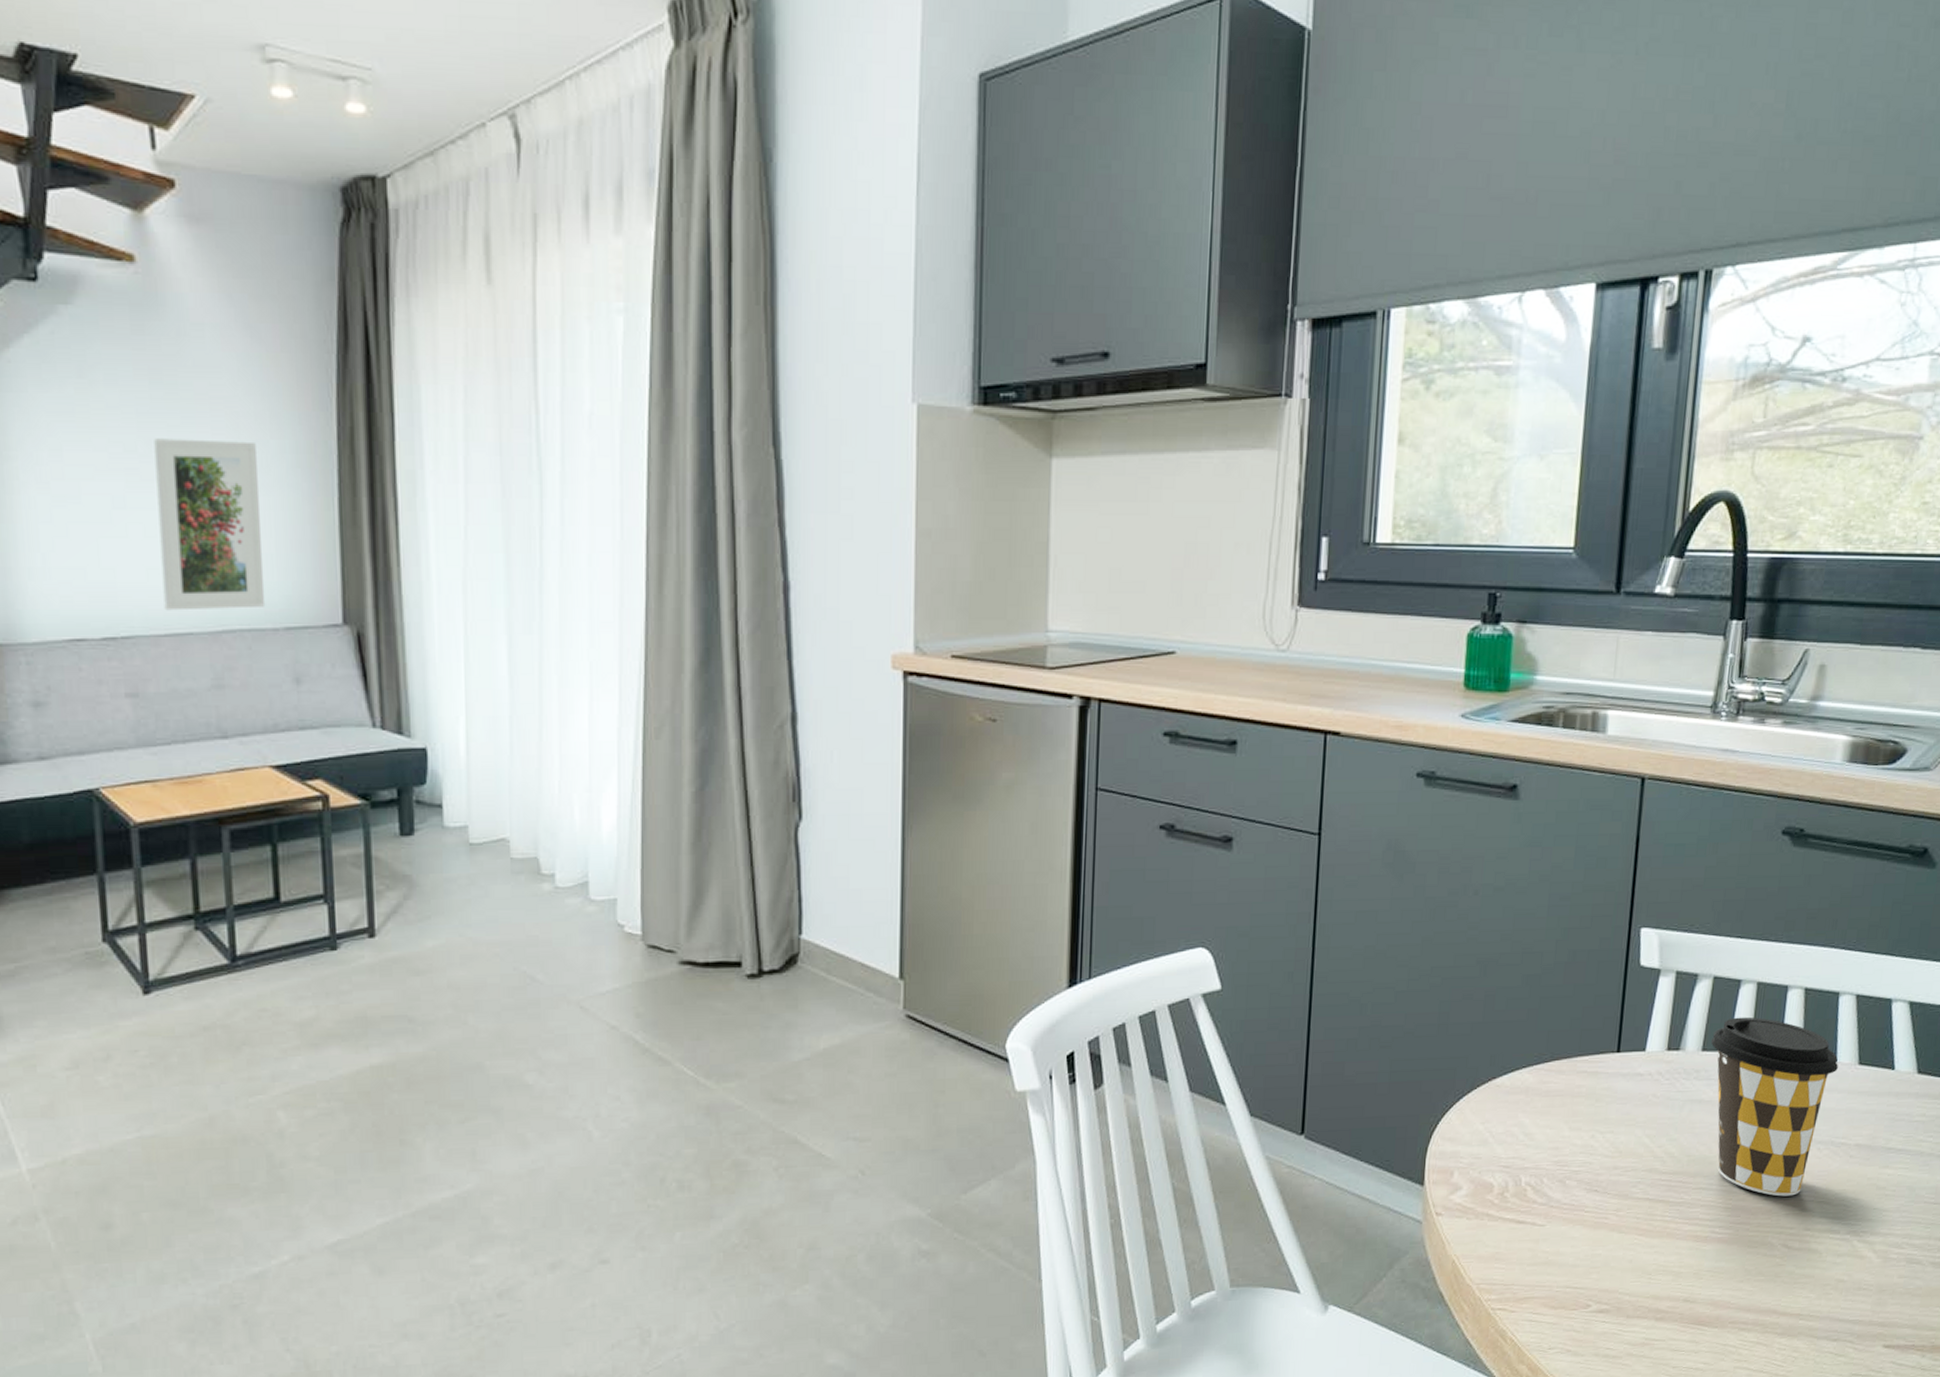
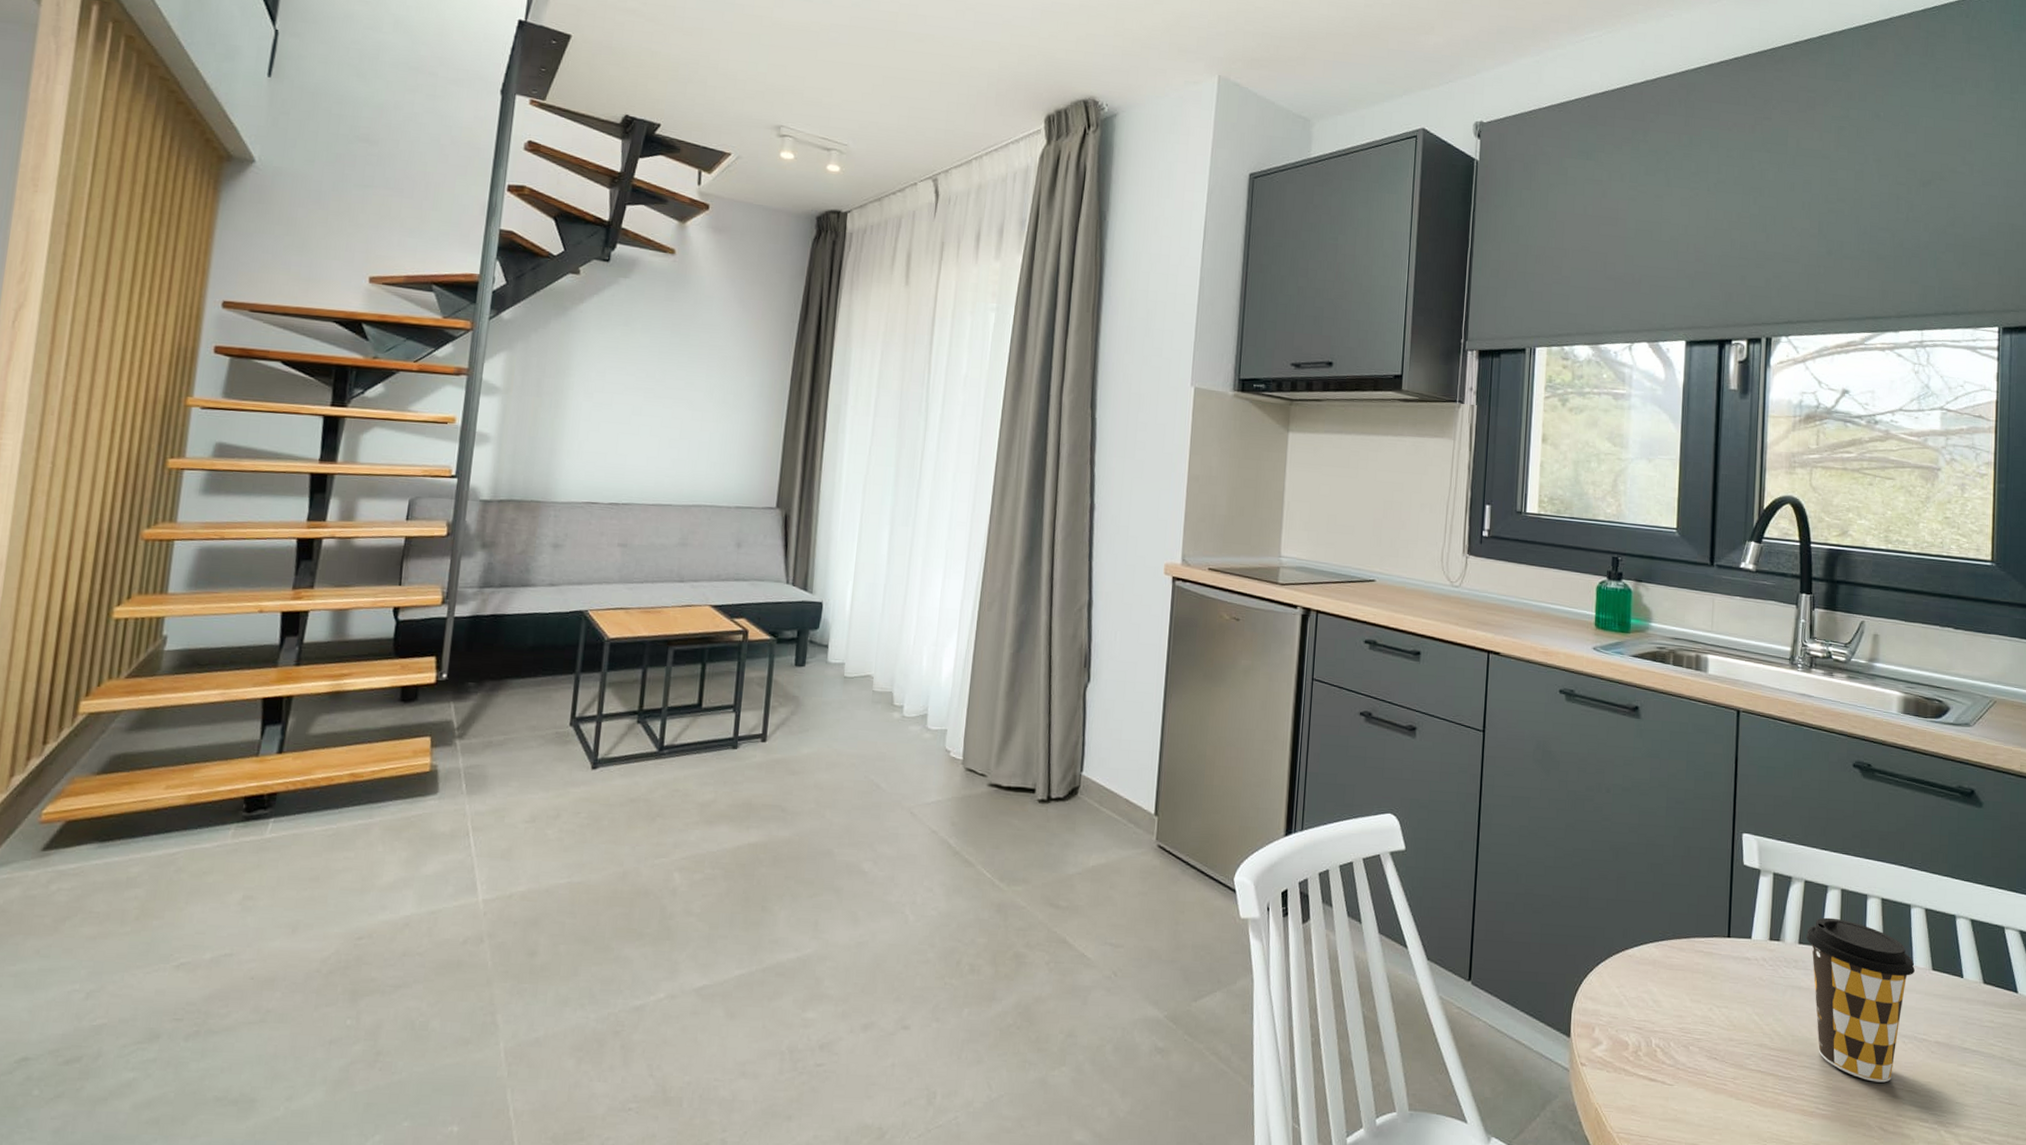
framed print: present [154,438,266,611] -> none [655,370,735,491]

